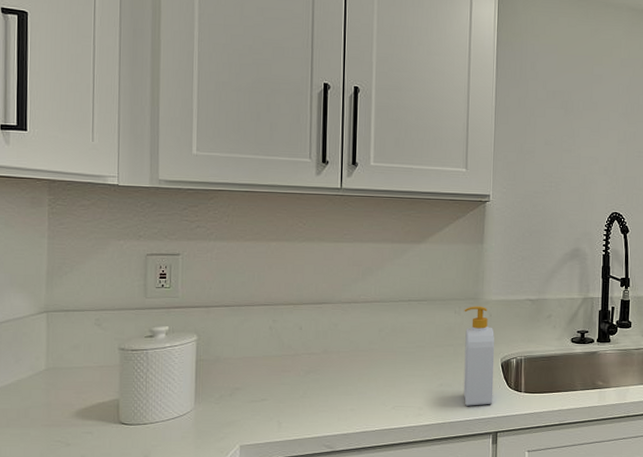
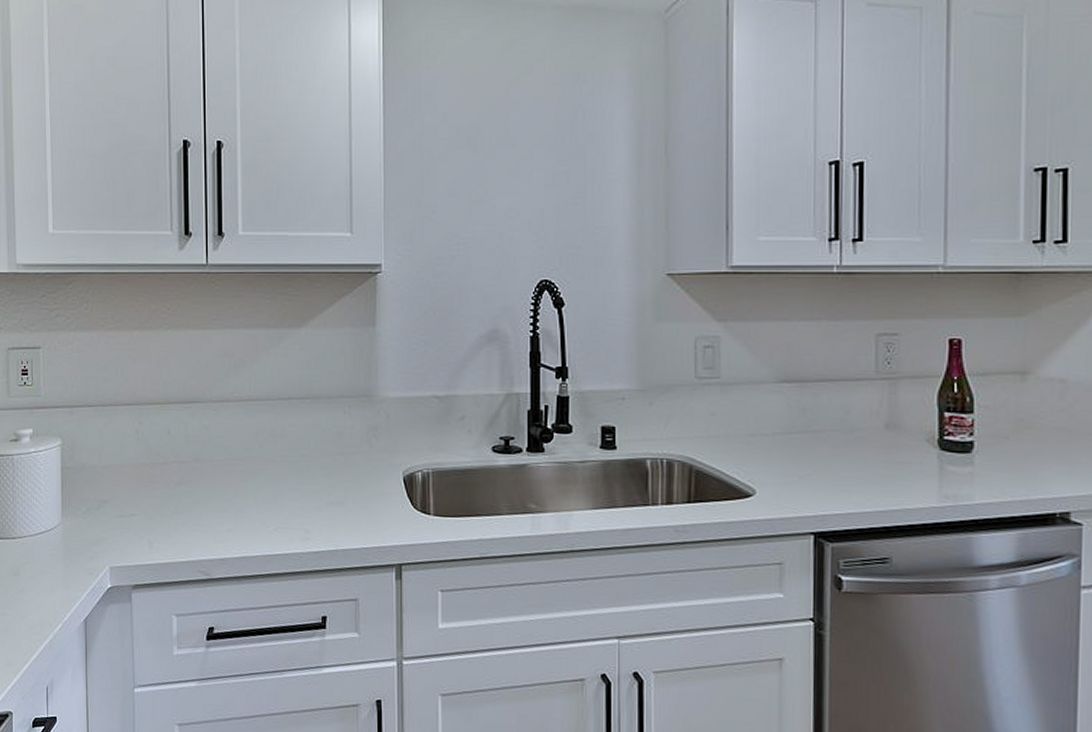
soap bottle: present [463,306,495,406] -> none [355,405,395,531]

